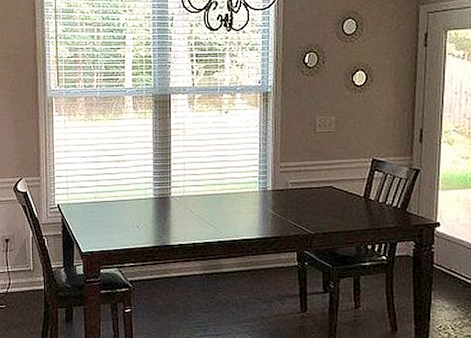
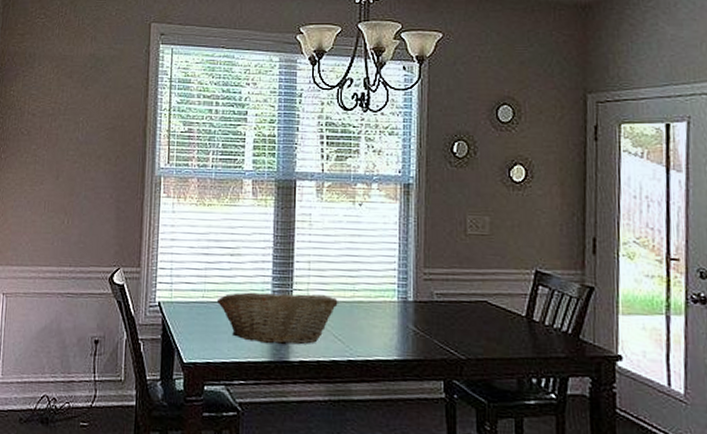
fruit basket: none [107,188,209,233] -> present [216,289,338,345]

